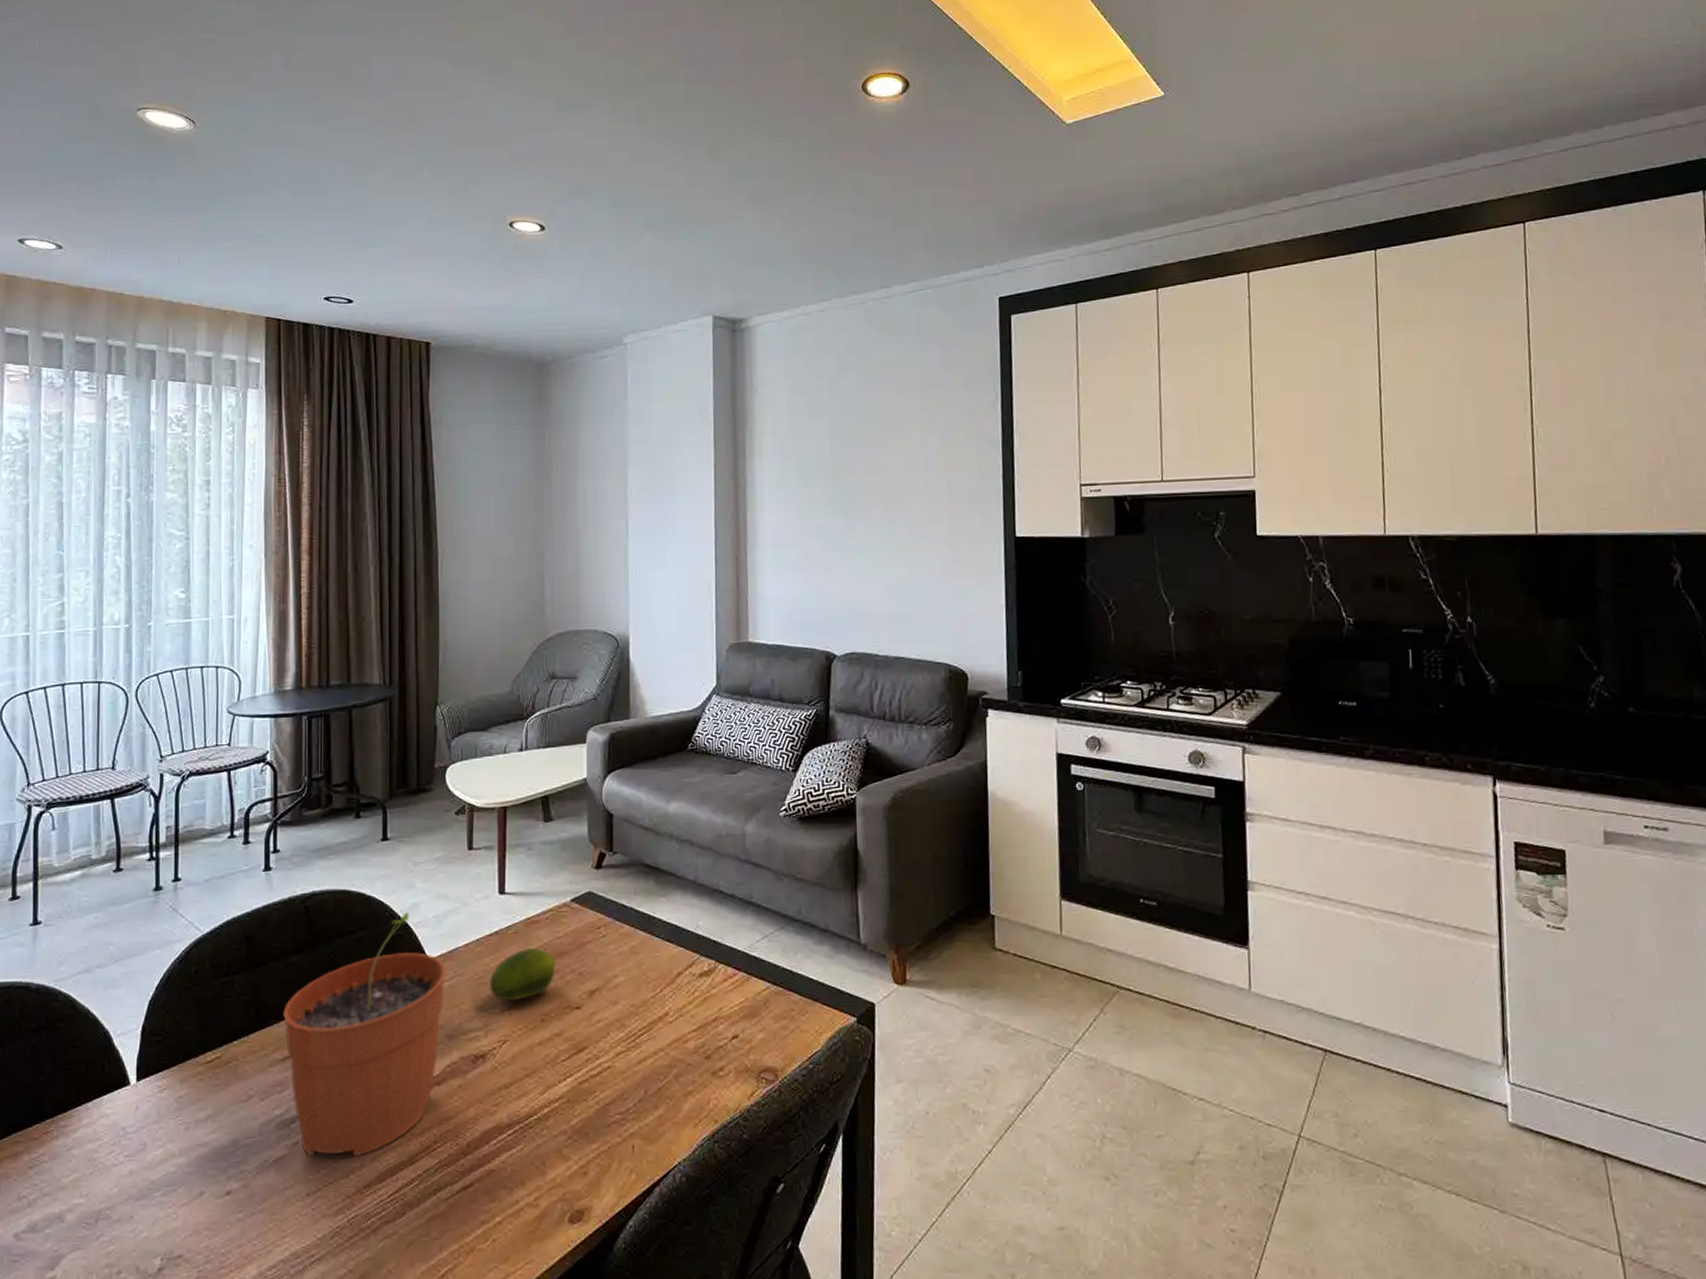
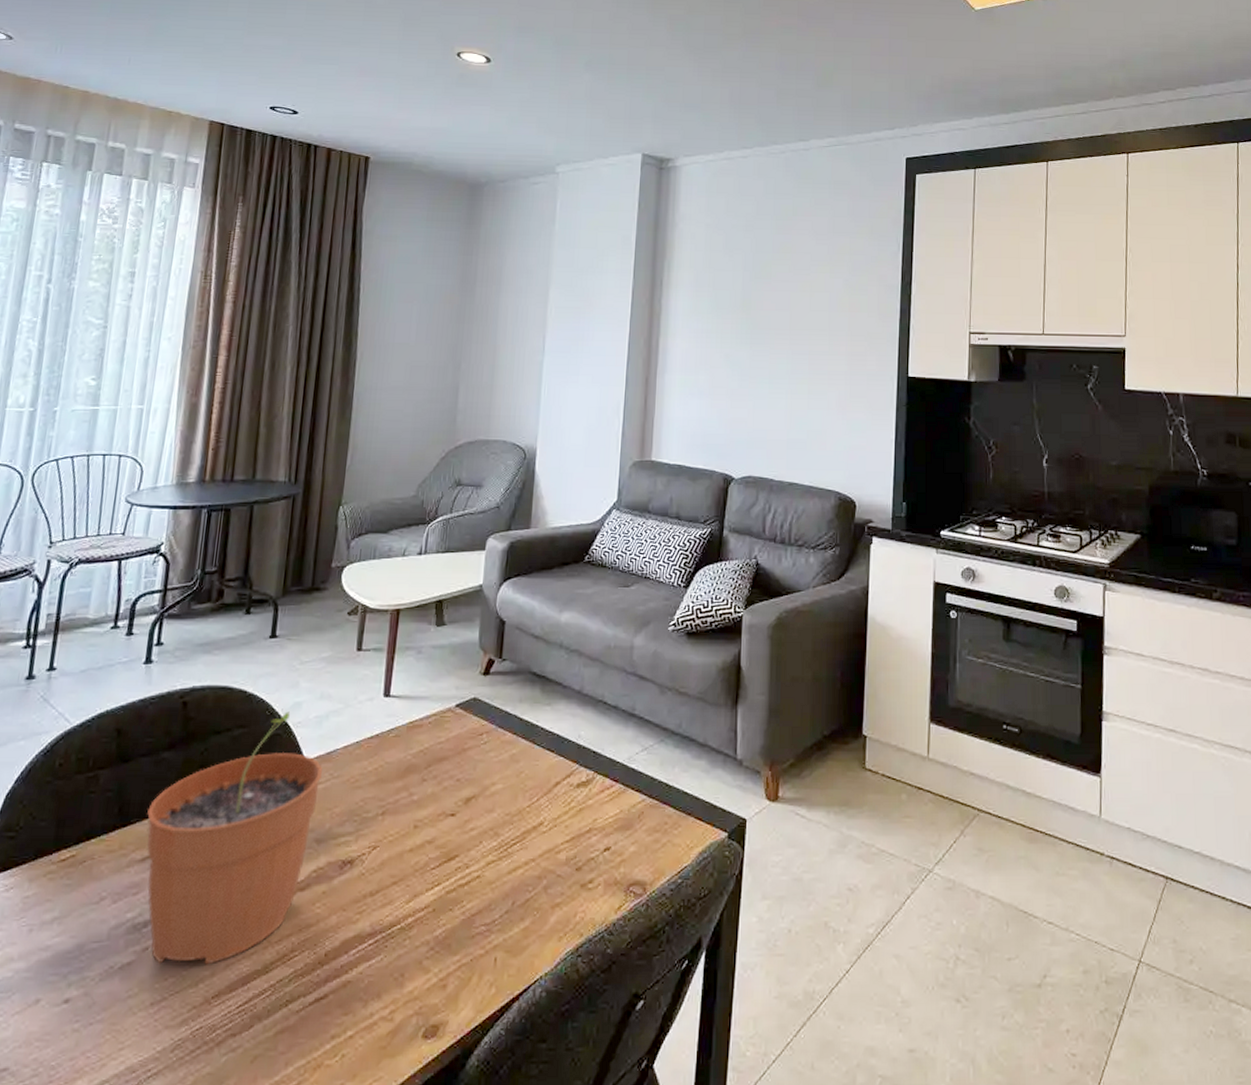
fruit: present [490,948,556,1002] -> none [365,753,435,806]

